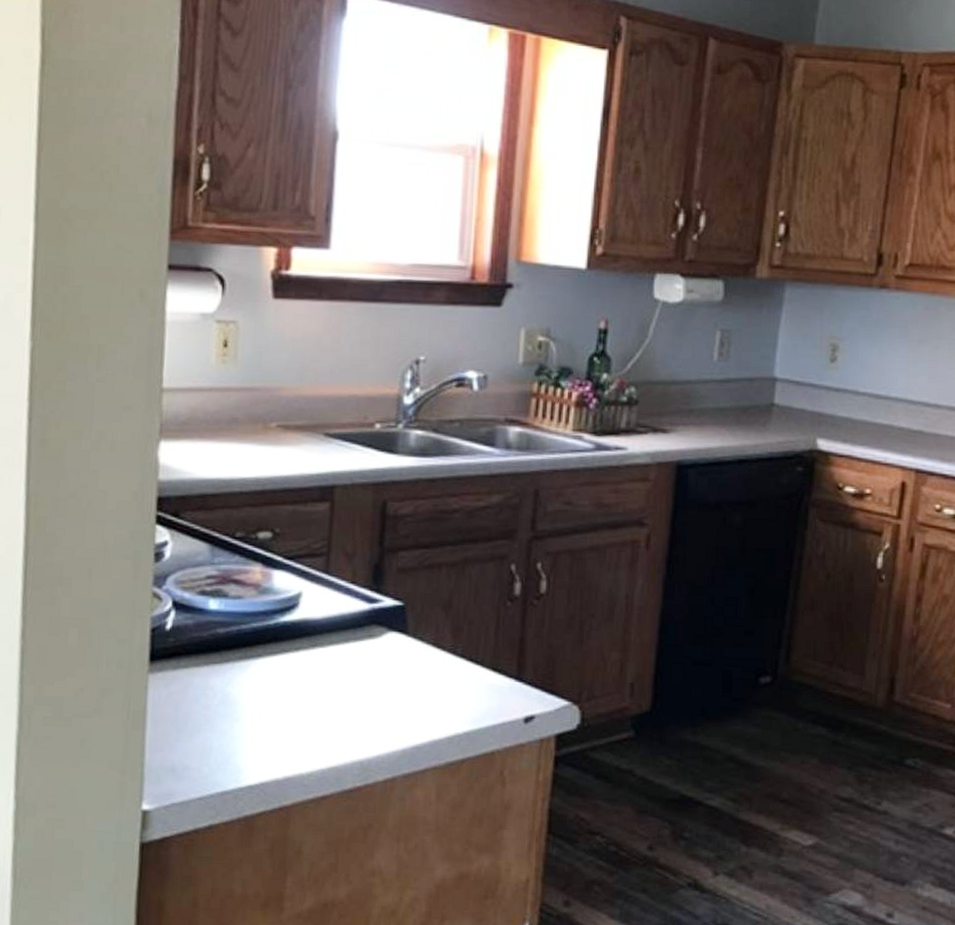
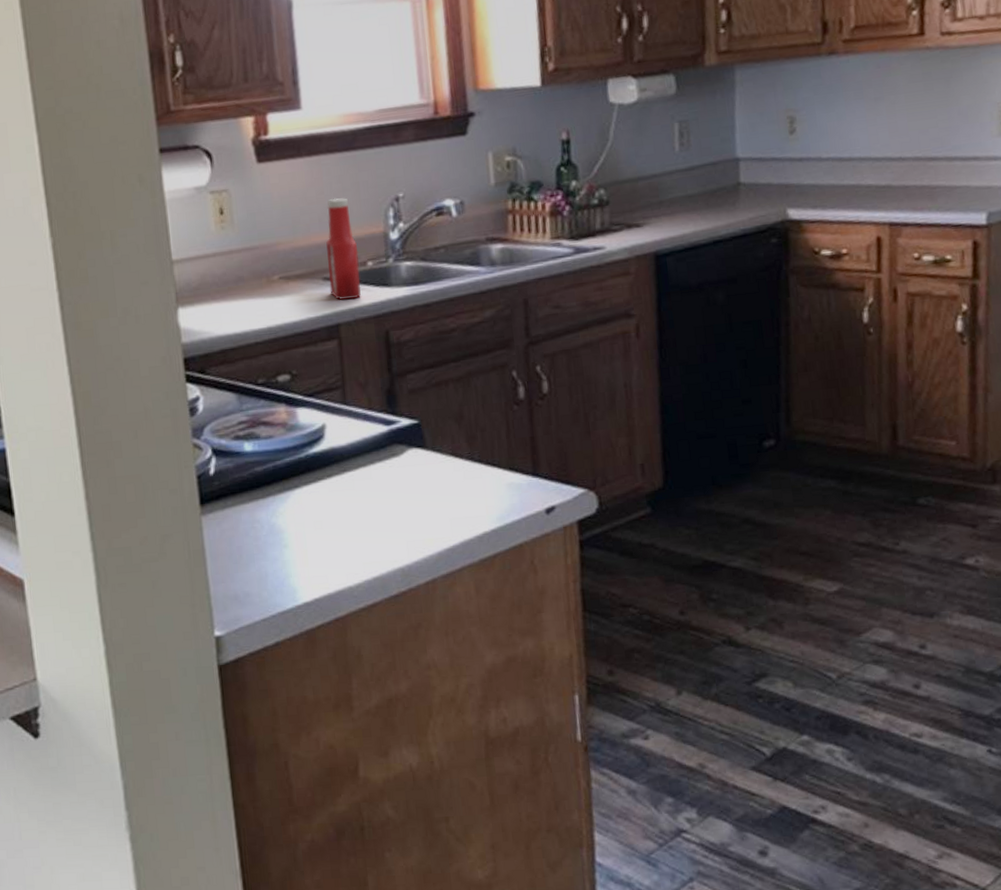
ketchup bottle: none [330,349,368,461] -> present [326,198,361,301]

